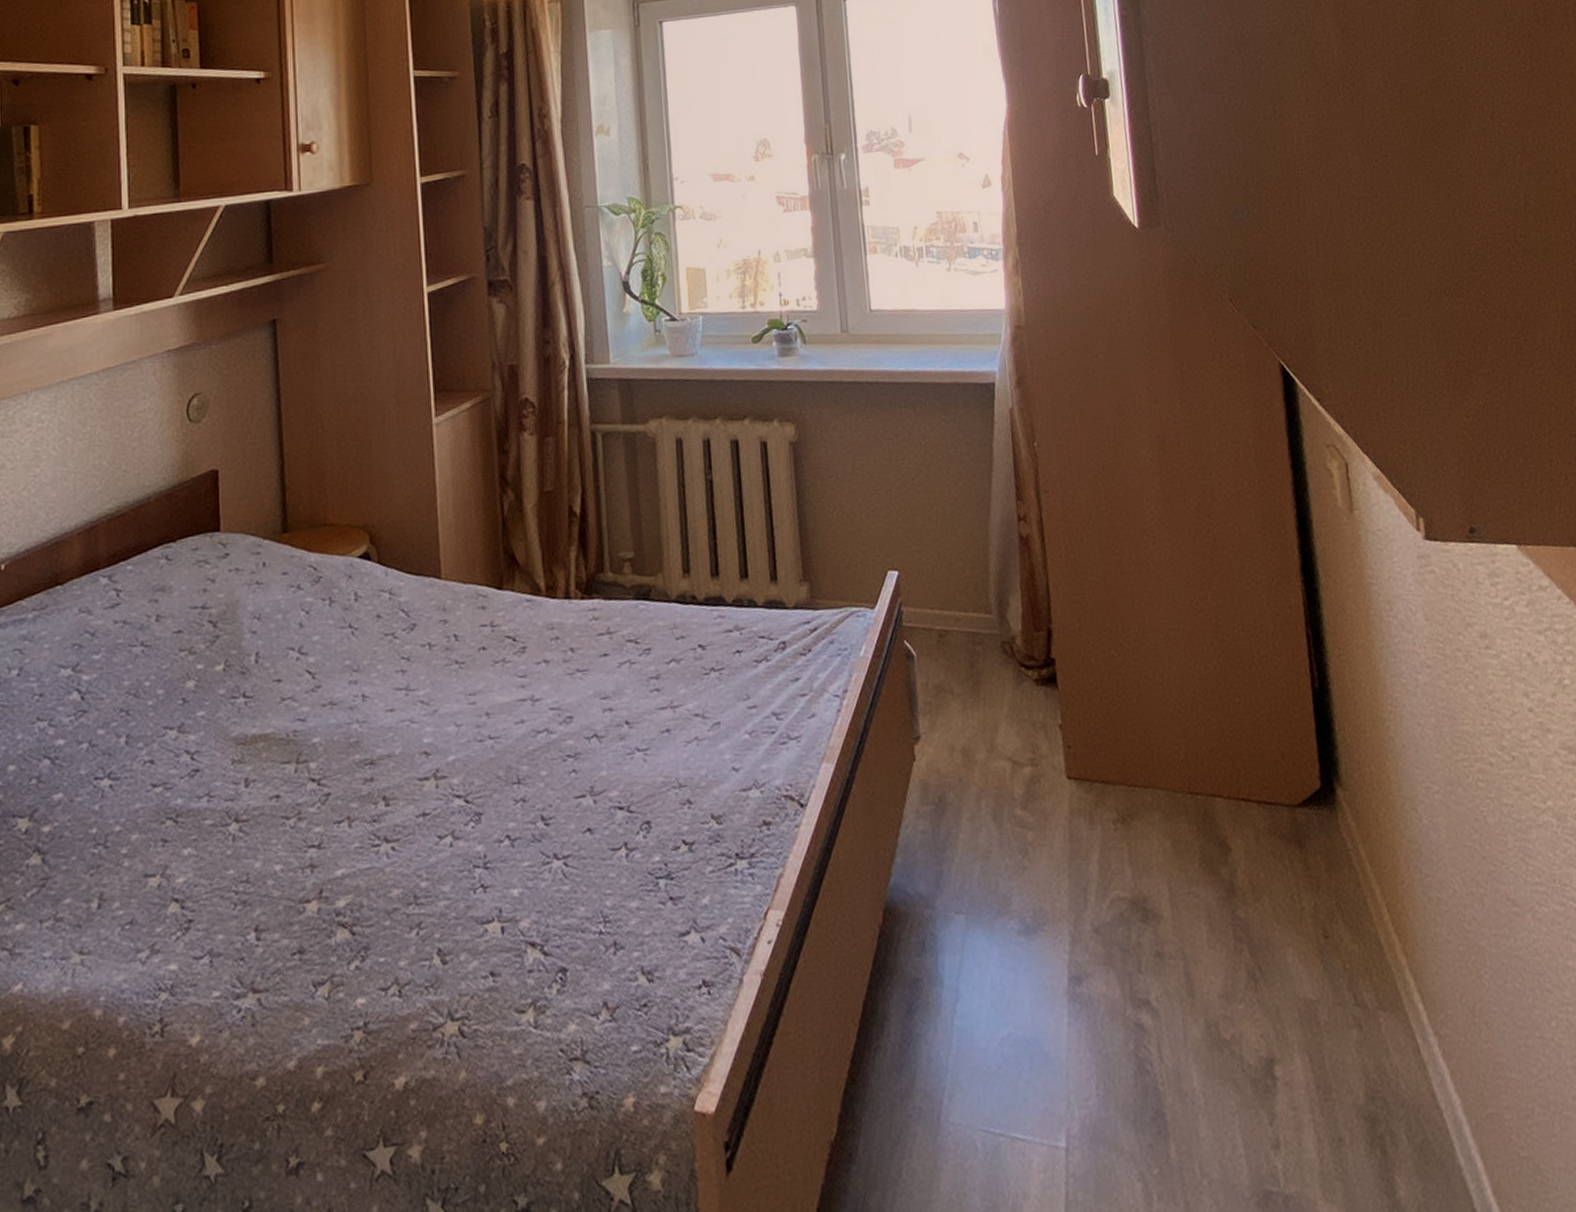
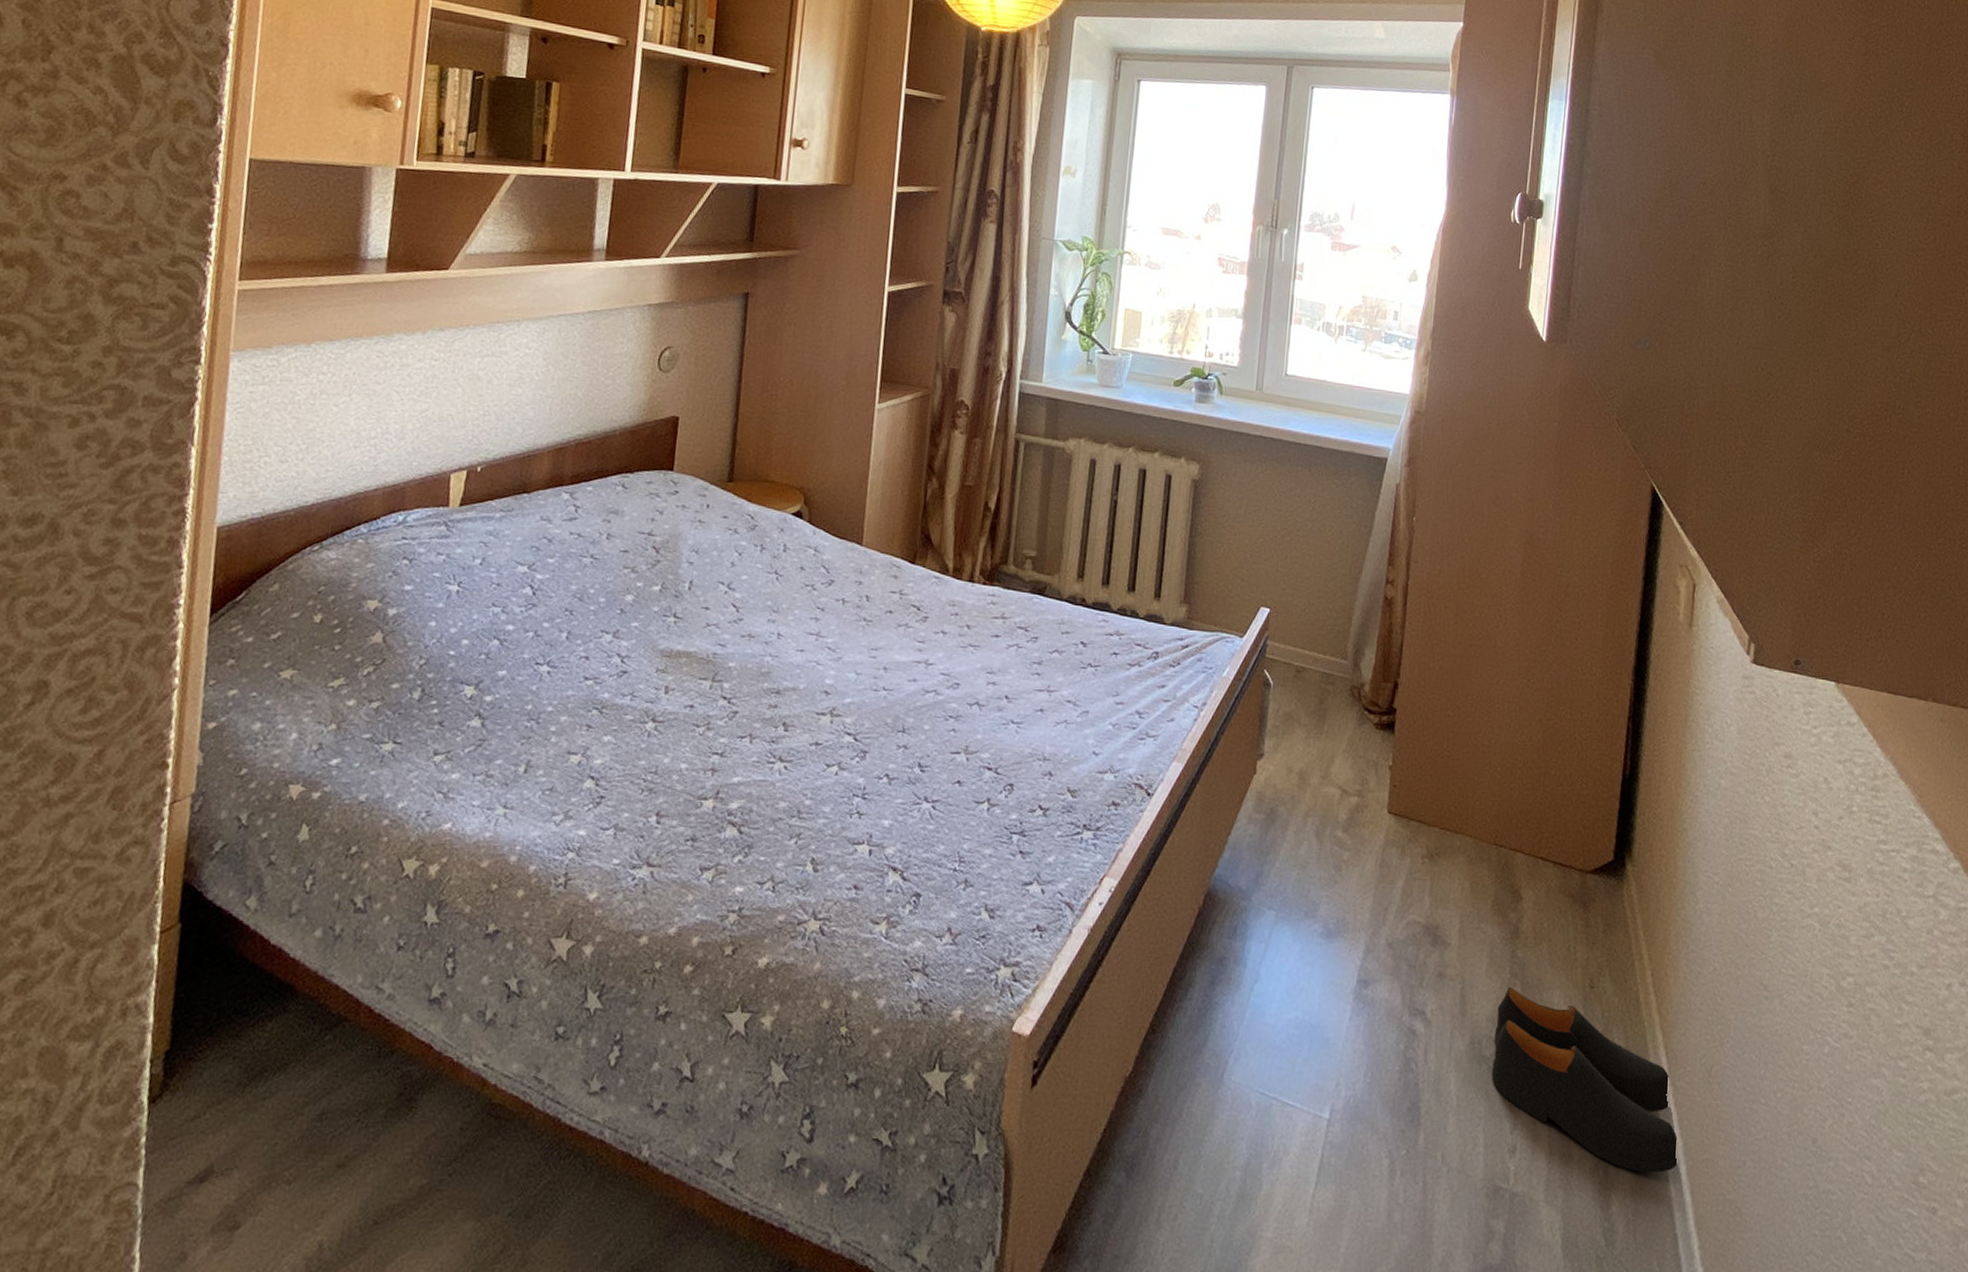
shoes: none [1228,954,1462,1144] -> present [1491,988,1679,1173]

